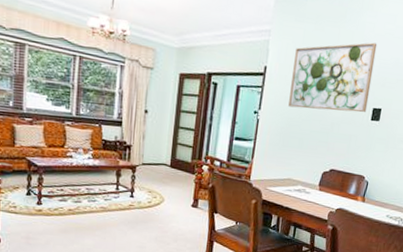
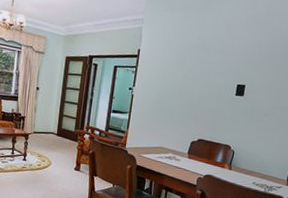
wall art: present [288,42,378,113] -> none [159,27,240,89]

